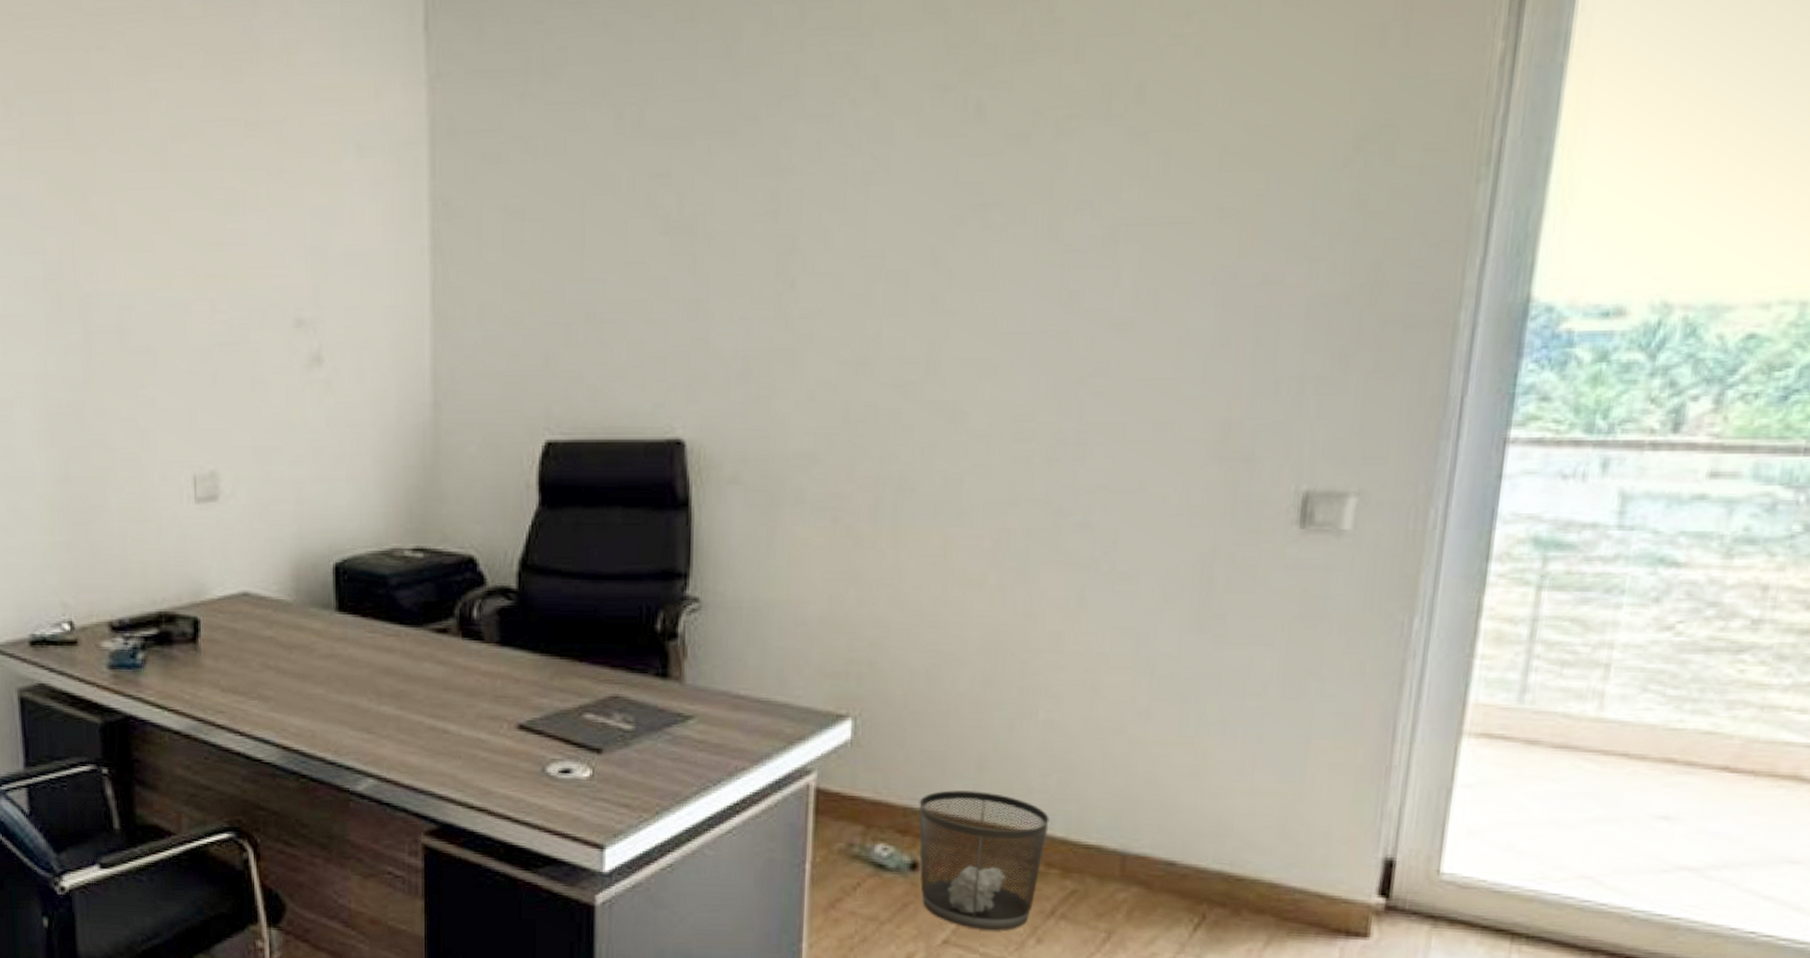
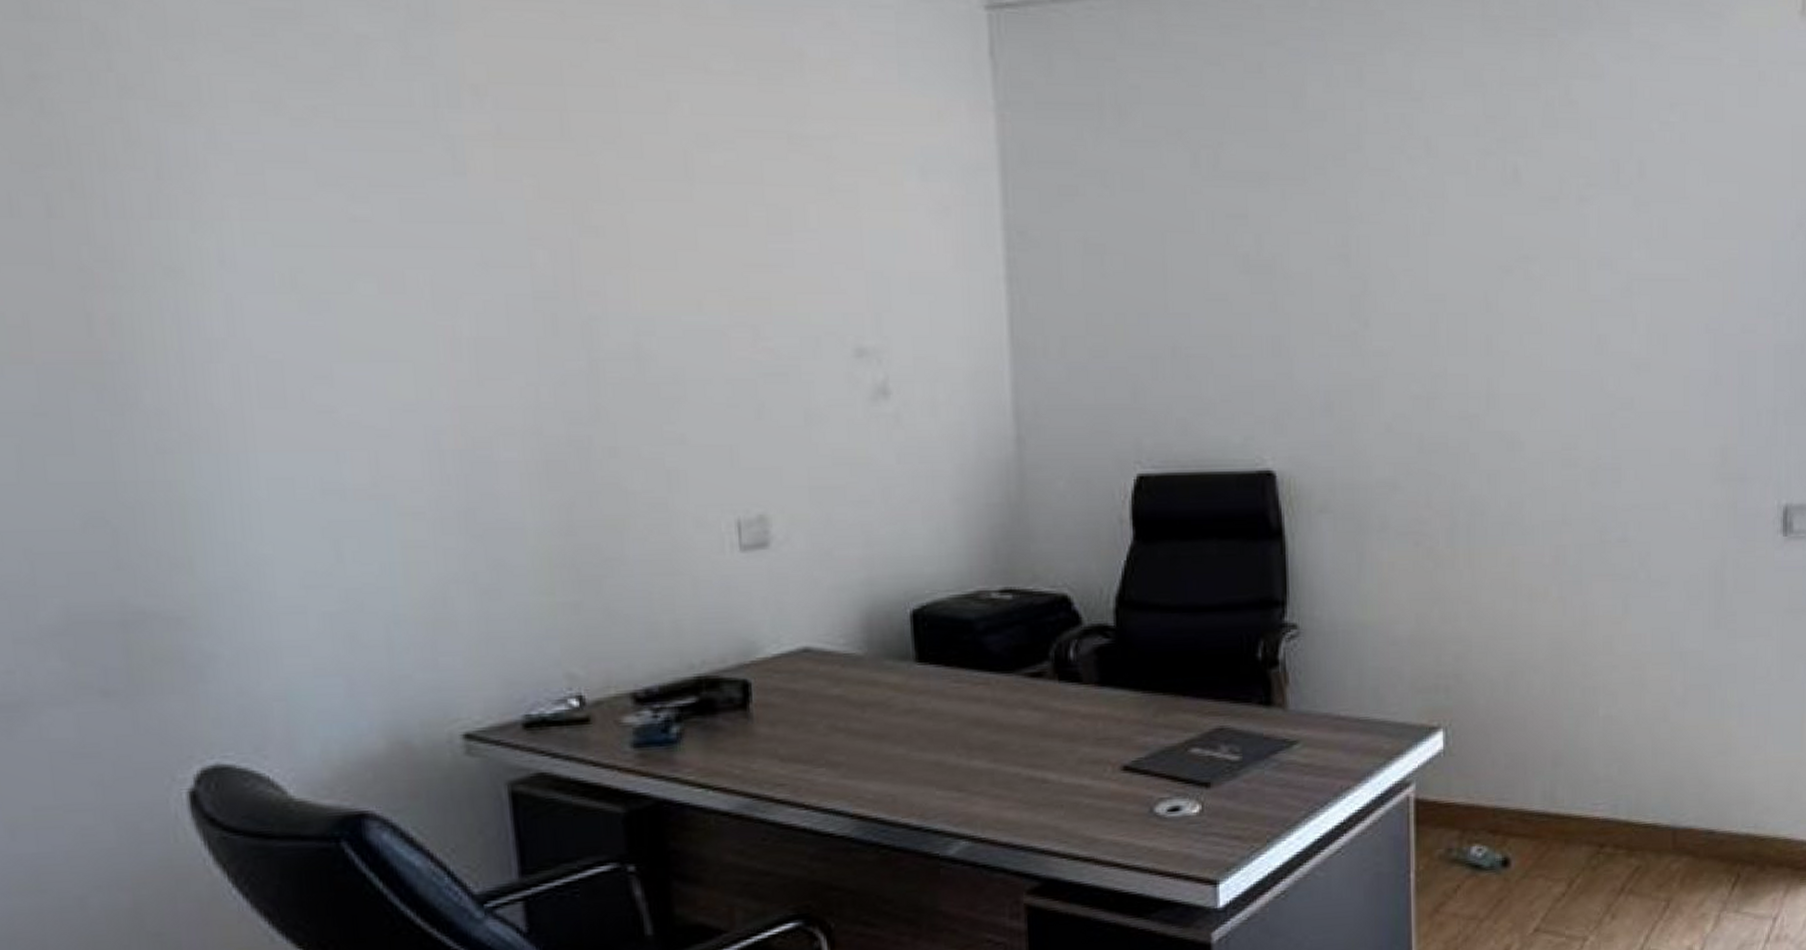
waste bin: present [918,790,1050,930] -> none [1506,786,1614,914]

